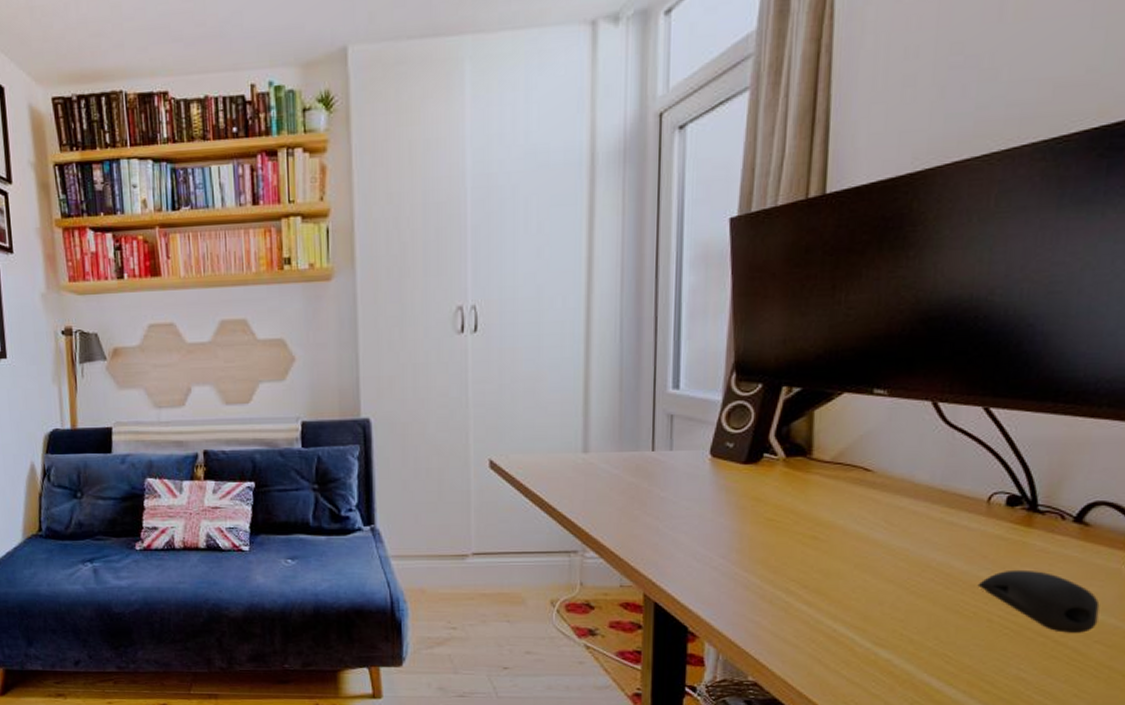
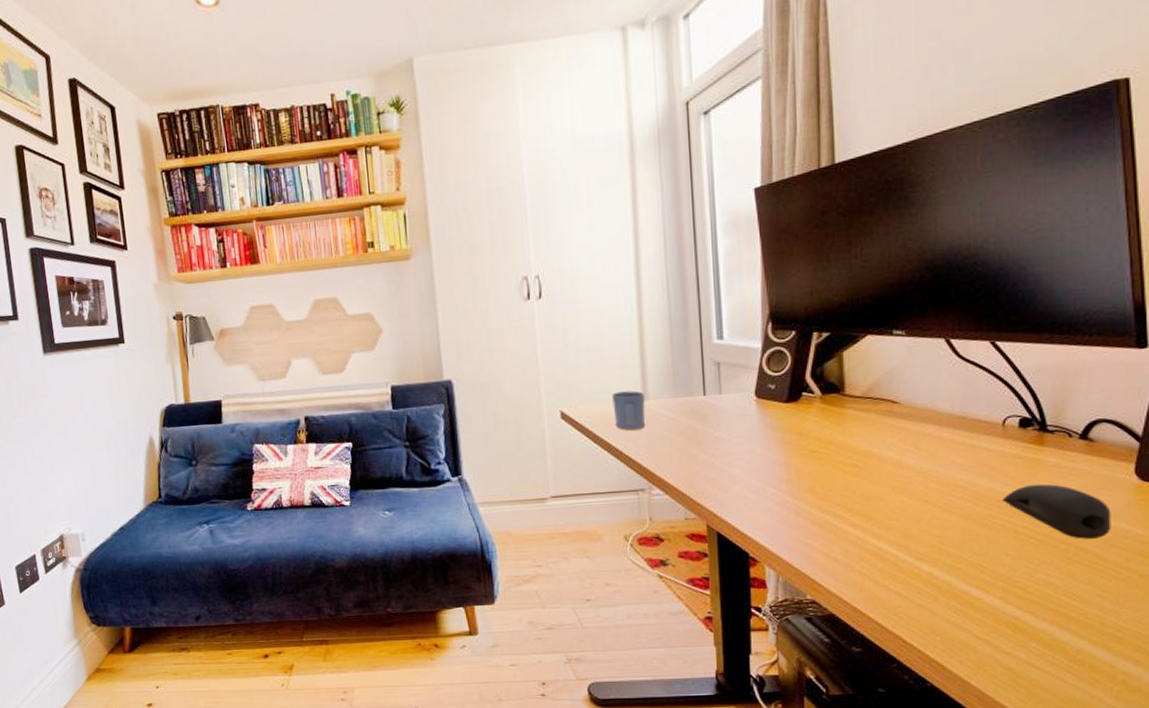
mug: none [549,441,585,486] -> present [612,390,646,431]

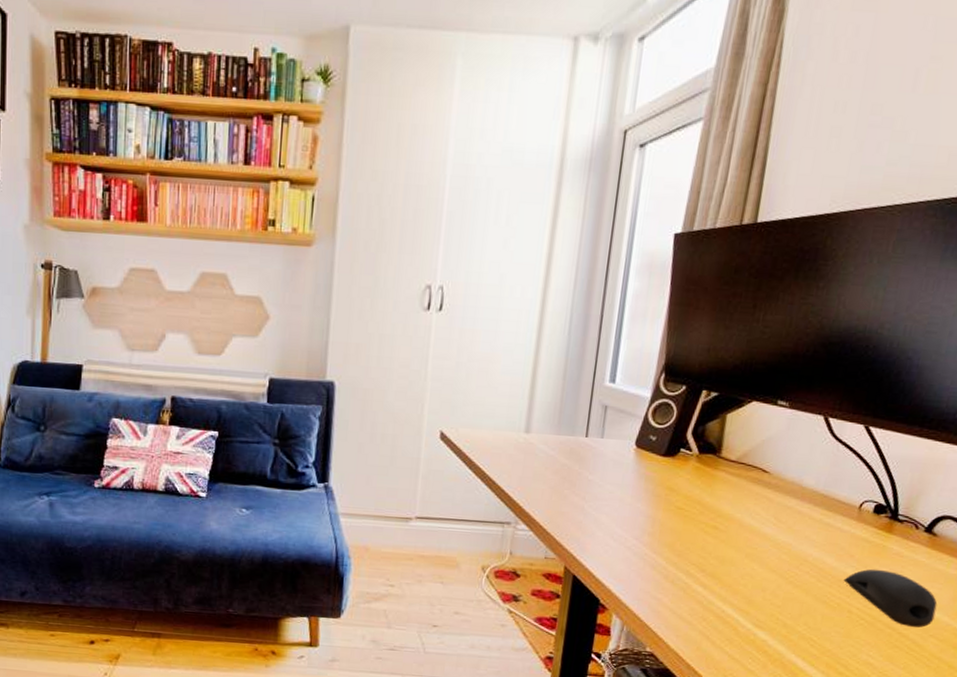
mug: present [612,390,646,431] -> none [493,420,528,462]

